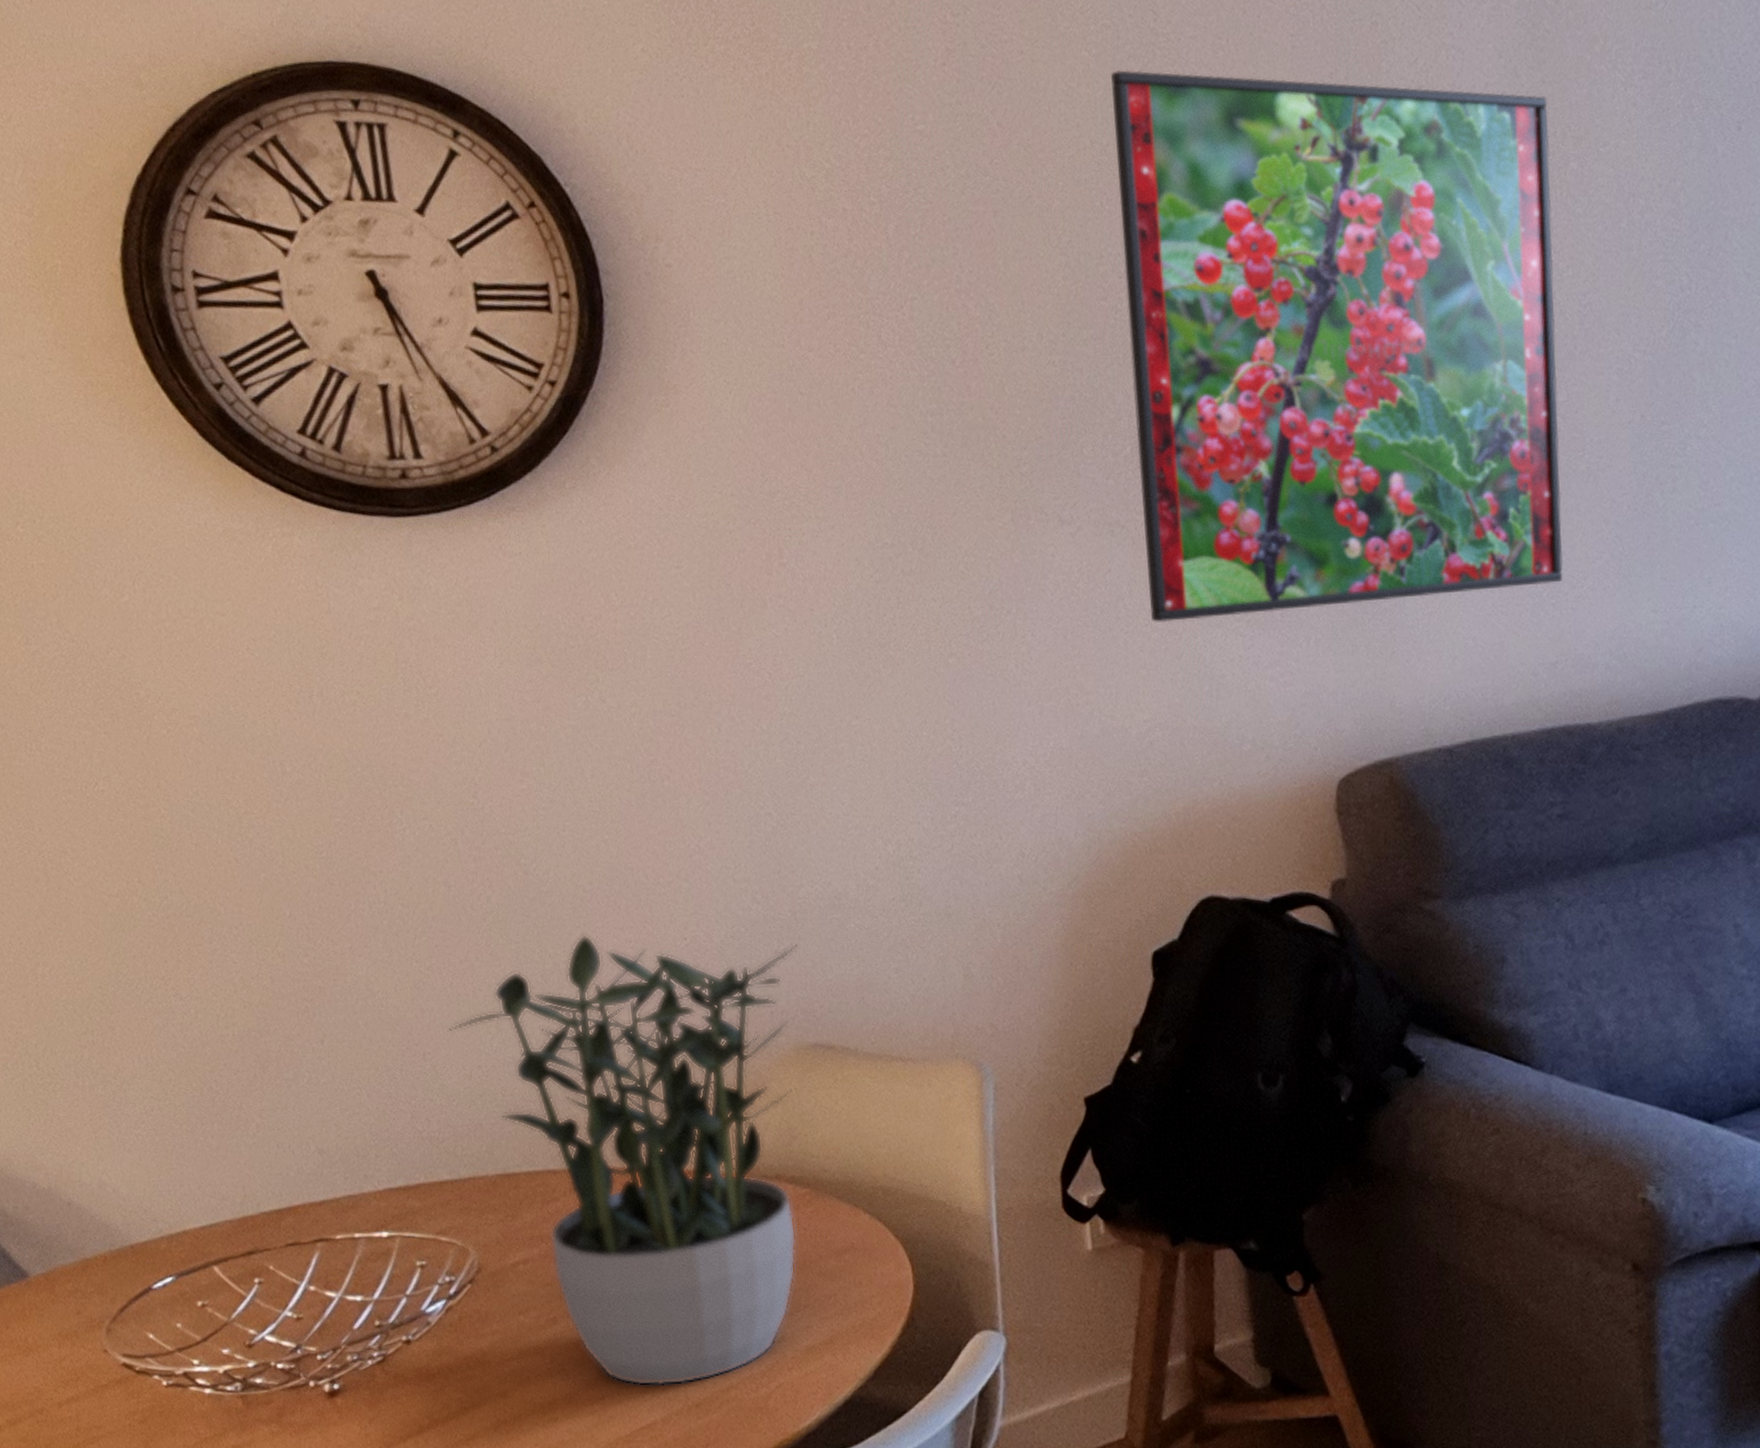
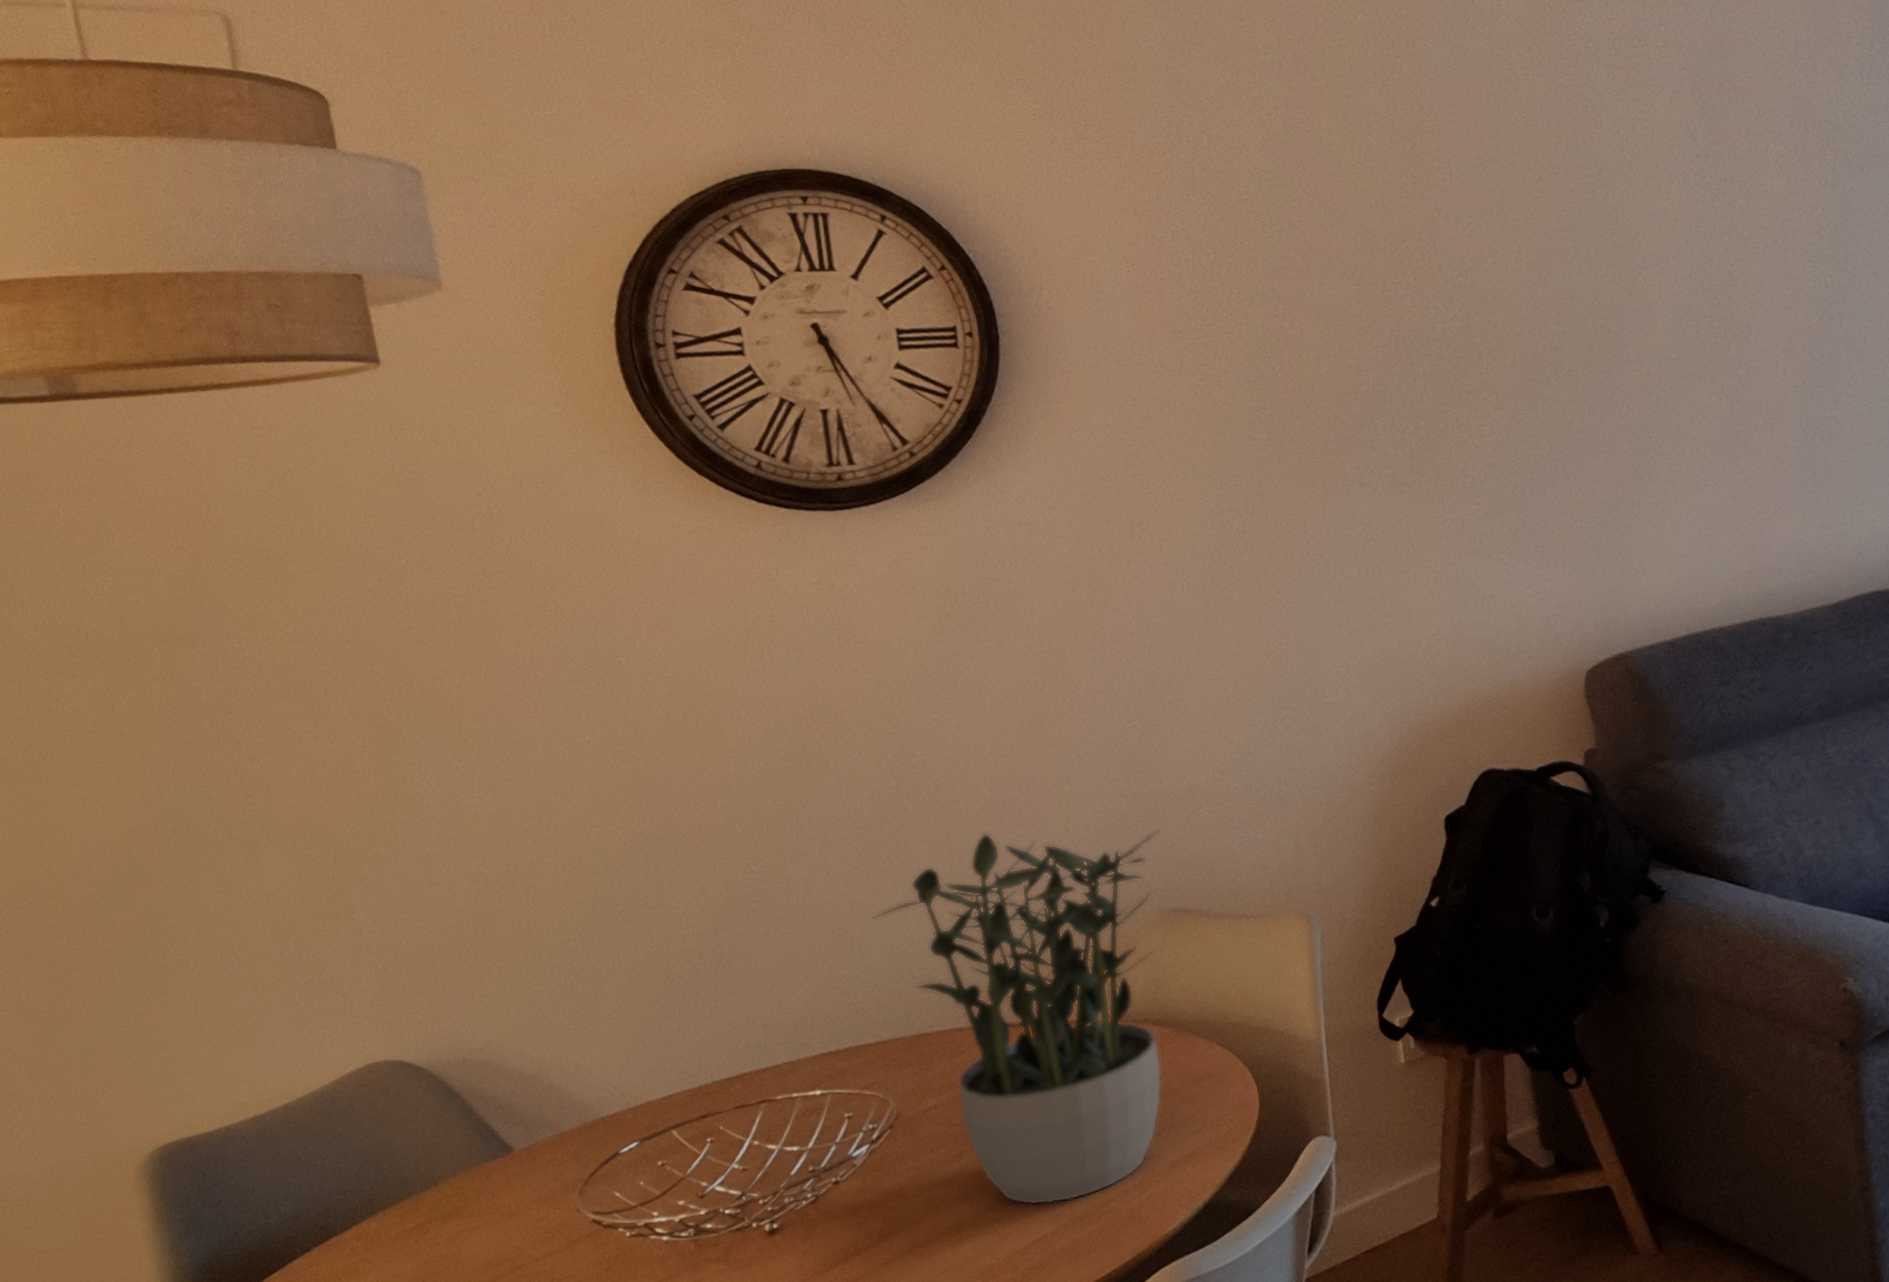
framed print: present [1111,69,1563,622] -> none [1389,148,1752,558]

